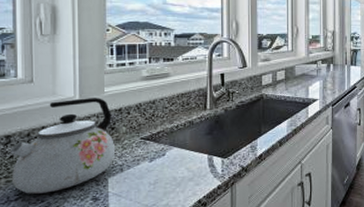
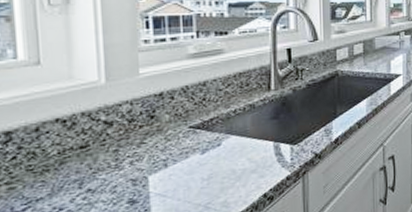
kettle: present [11,98,116,194] -> none [12,81,158,202]

